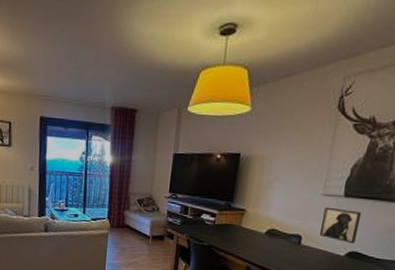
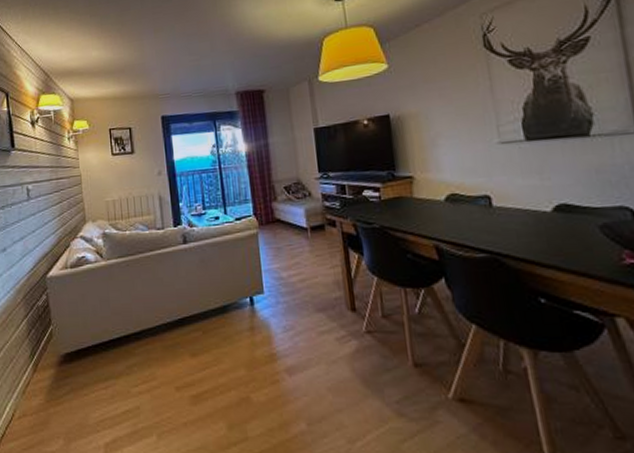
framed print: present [320,207,362,244] -> none [507,154,559,195]

